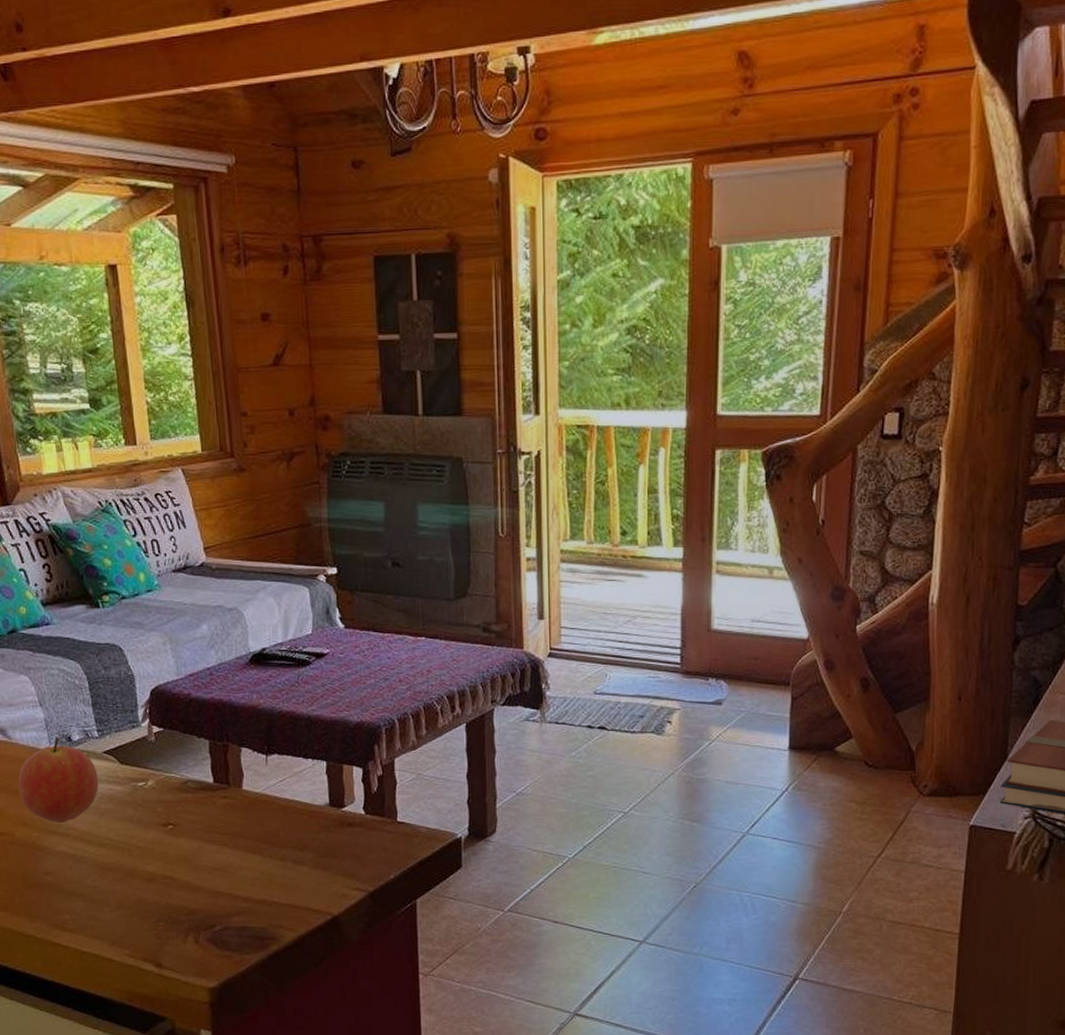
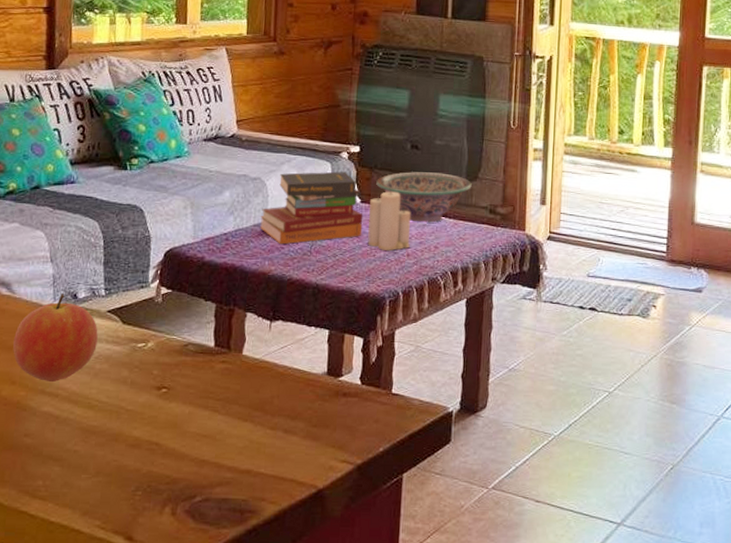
books: none [241,596,350,677] -> present [259,171,363,245]
candle: none [354,609,401,677] -> present [368,187,411,251]
decorative bowl: none [359,591,462,646] -> present [376,171,472,223]

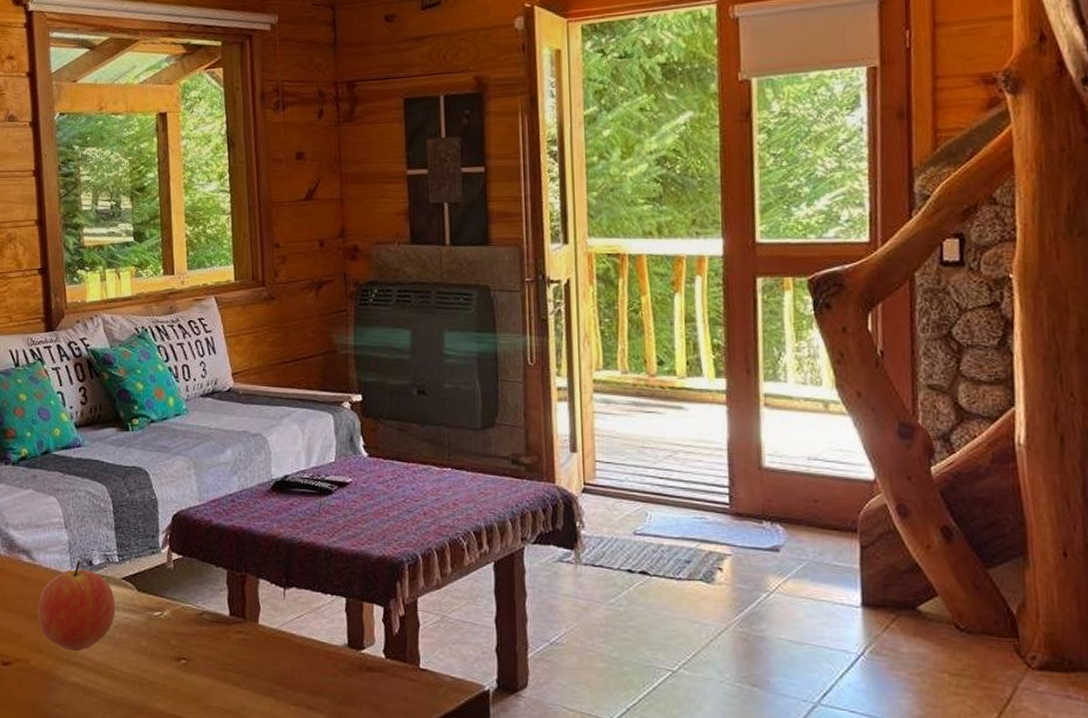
books: present [259,171,363,245] -> none [264,423,373,505]
candle: present [368,187,411,251] -> none [377,438,425,509]
decorative bowl: present [376,171,472,223] -> none [383,420,489,477]

